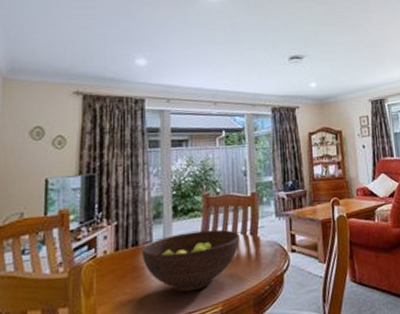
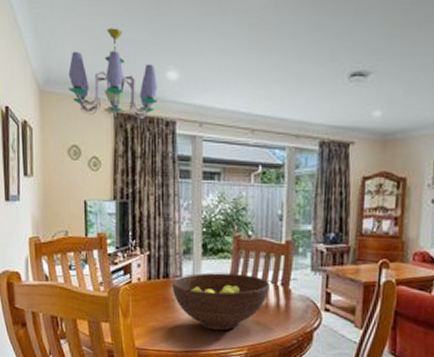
chandelier: none [35,25,127,101] -> present [68,28,157,121]

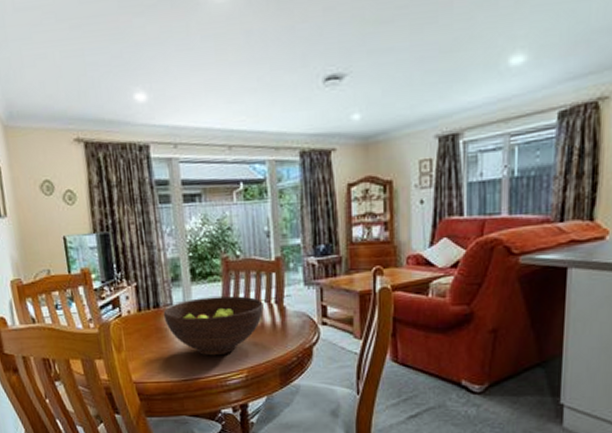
chandelier: present [68,28,157,121] -> none [31,52,128,149]

